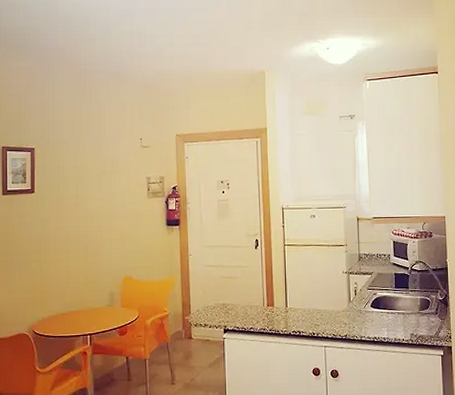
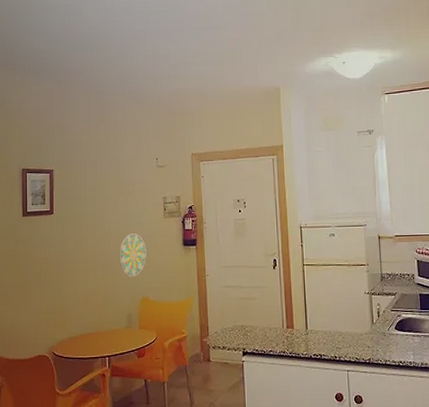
decorative plate: none [101,213,129,256] -> present [119,234,146,277]

